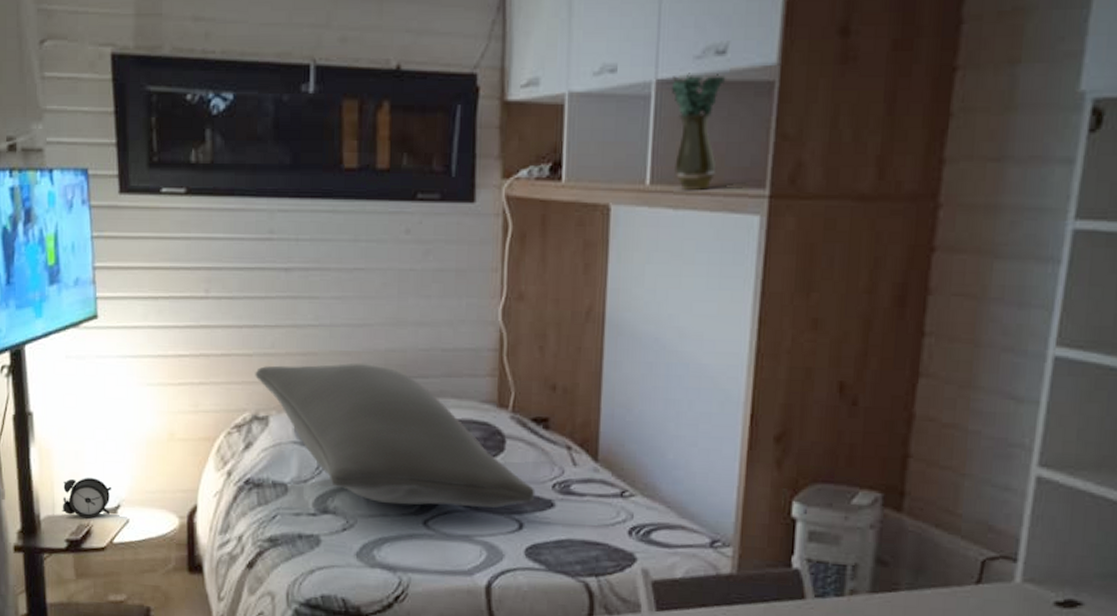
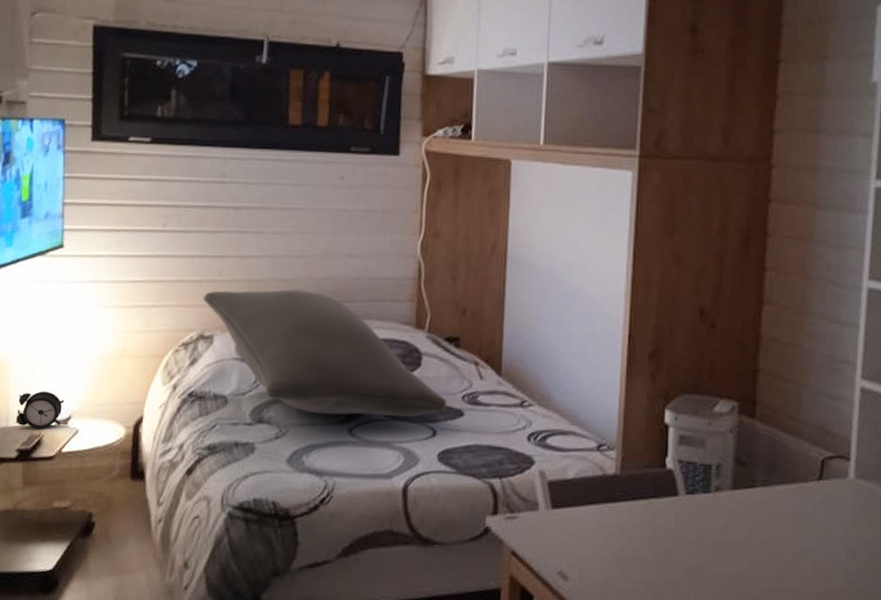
vase: present [671,73,726,191] -> none [559,58,603,151]

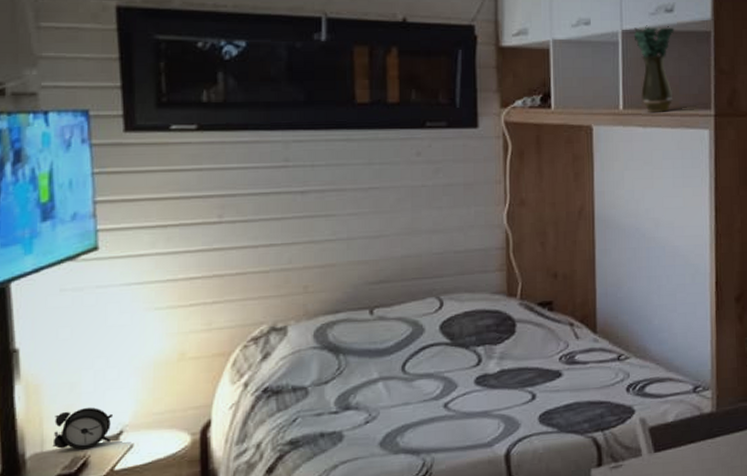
pillow: present [203,289,447,417] -> none [272,270,545,393]
vase: none [559,58,603,151] -> present [633,25,675,113]

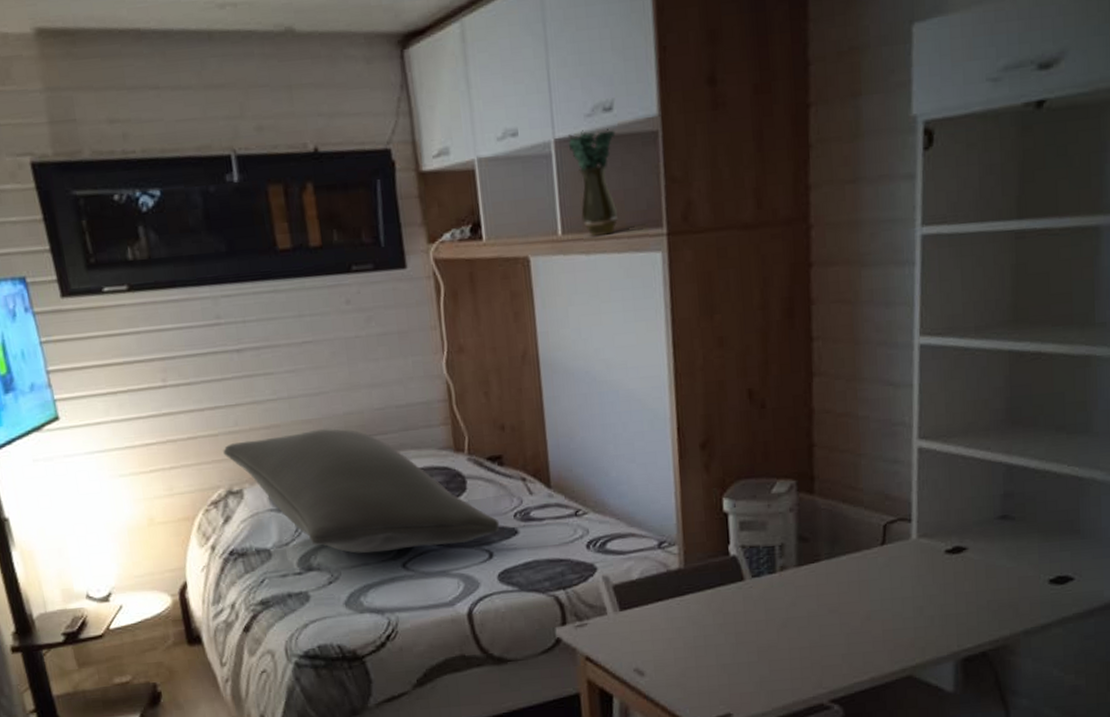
alarm clock: present [52,408,114,450] -> none [50,571,103,611]
pillow: none [272,270,545,393] -> present [223,429,500,553]

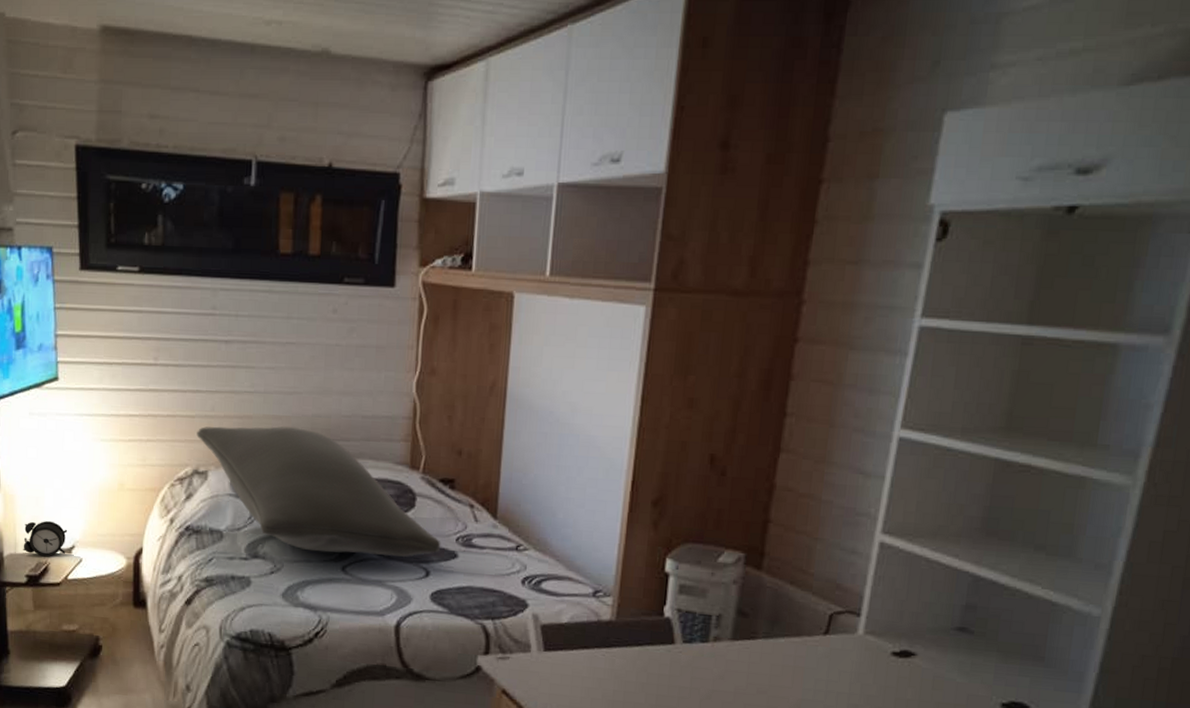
alarm clock: none [50,571,103,611] -> present [23,521,68,557]
vase: present [568,129,619,236] -> none [571,178,619,283]

